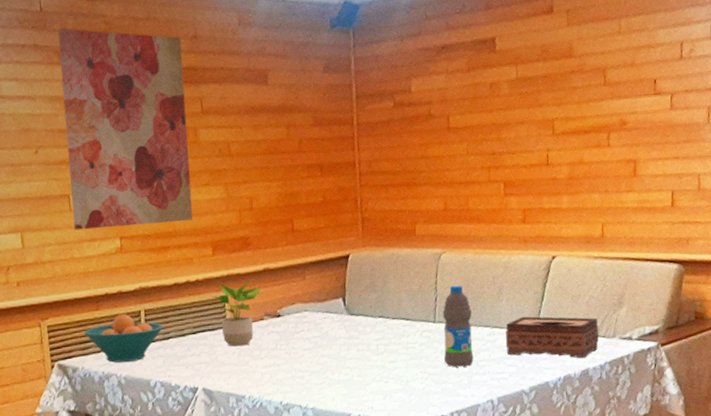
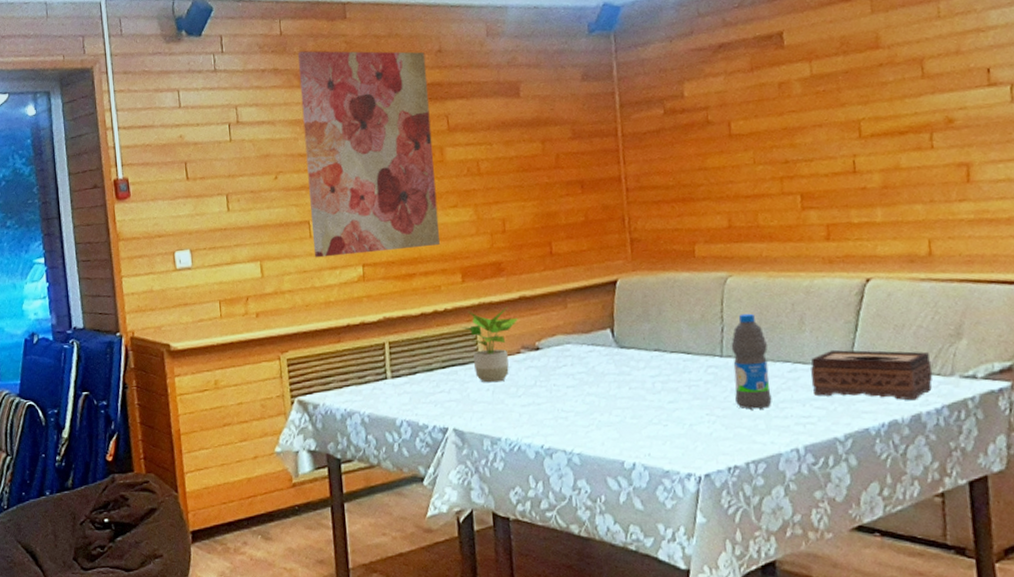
fruit bowl: present [84,314,163,363] -> none [325,347,409,399]

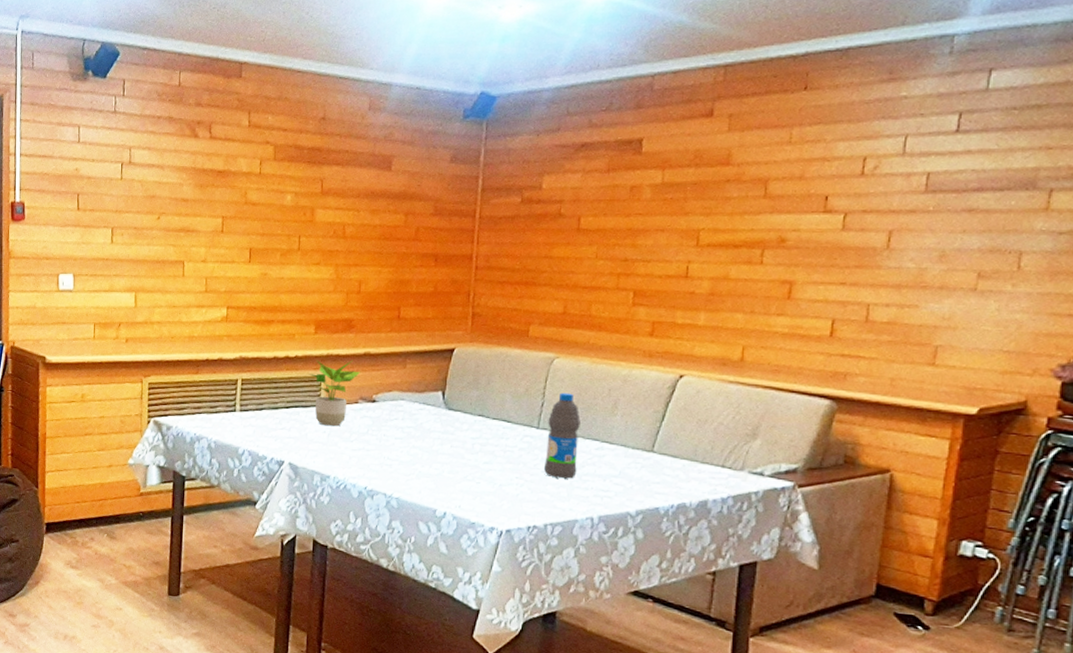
wall art: present [297,50,440,258] -> none [184,104,310,298]
tissue box: present [811,349,933,401] -> none [614,434,725,488]

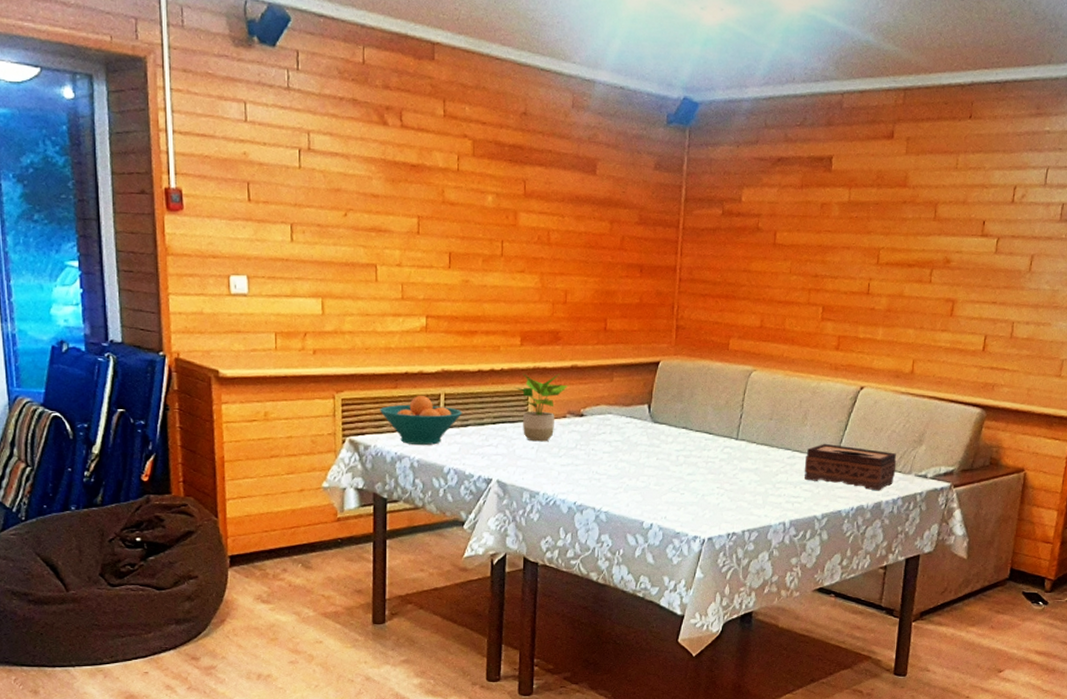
fruit bowl: none [182,381,257,427] -> present [380,396,462,445]
water bottle: present [544,392,581,479] -> none [742,404,775,487]
tissue box: none [614,434,725,488] -> present [804,443,897,491]

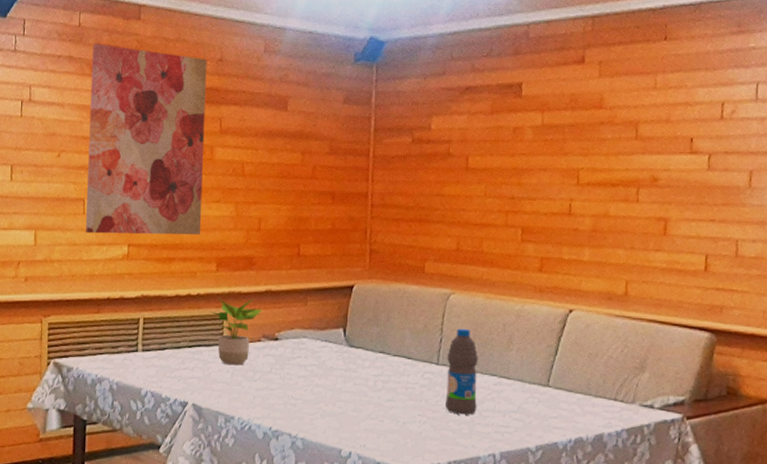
wall art: none [378,86,510,307] -> present [85,44,207,235]
fruit bowl: present [380,396,462,445] -> none [83,320,160,368]
water bottle: none [742,404,775,487] -> present [446,328,478,415]
tissue box: present [804,443,897,491] -> none [512,369,617,422]

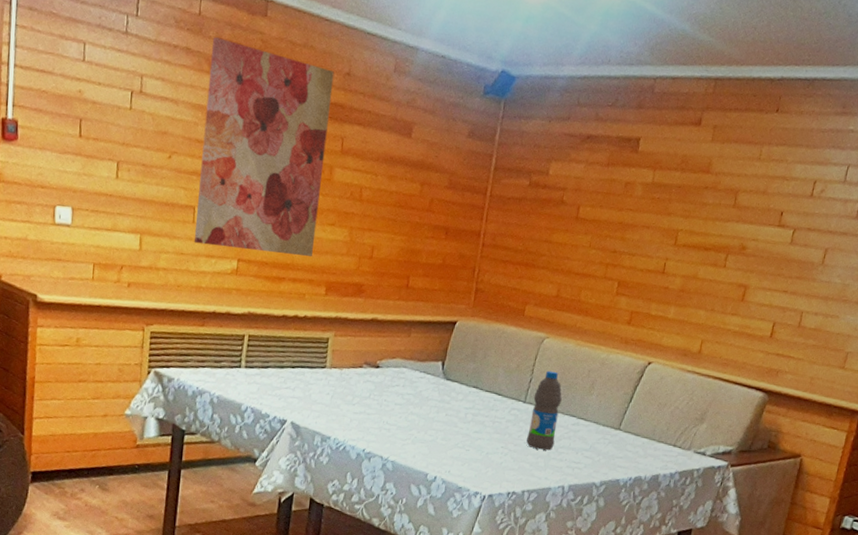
potted plant: present [211,298,263,366] -> none [316,321,368,389]

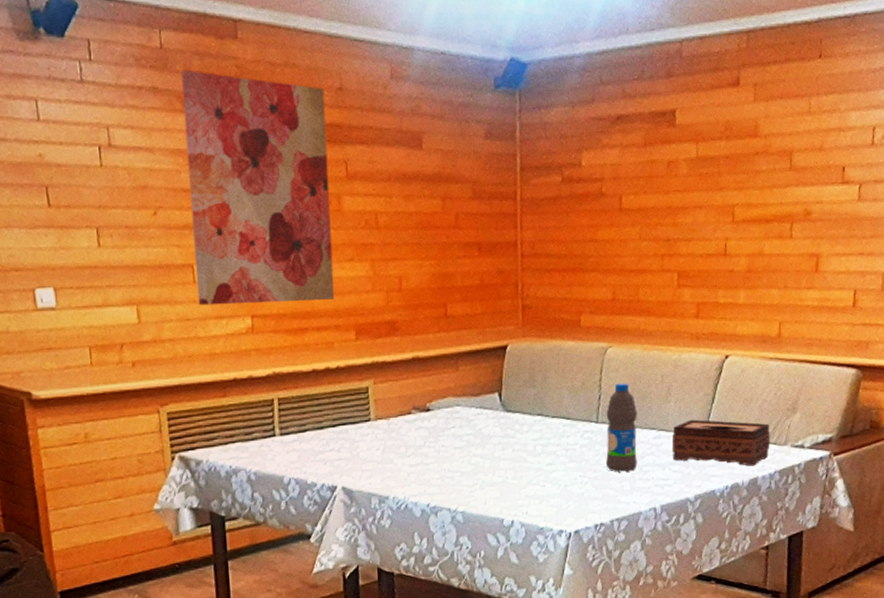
tissue box: none [586,413,678,464] -> present [671,419,771,466]

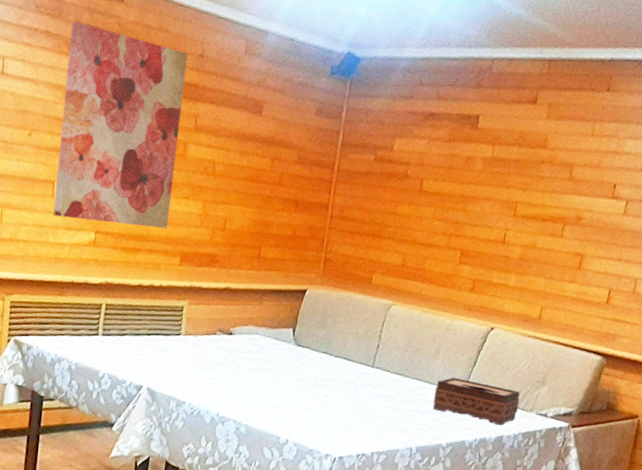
water bottle: present [606,383,637,472] -> none [375,336,409,413]

